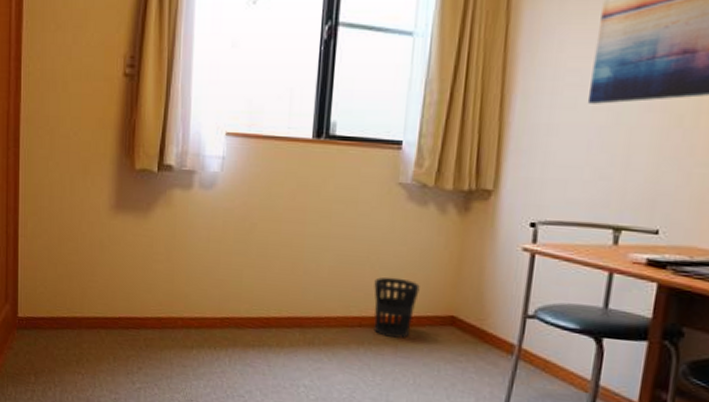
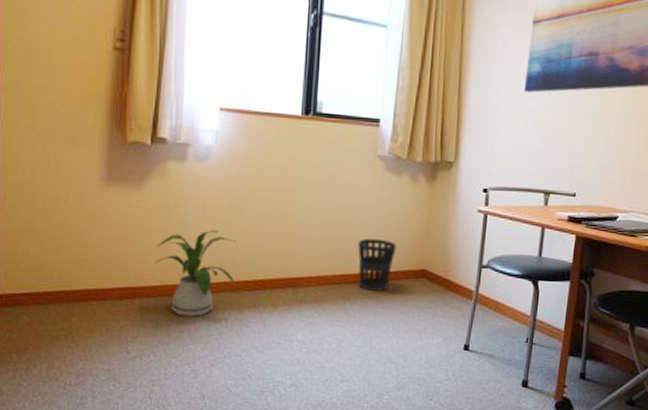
house plant: none [158,261,241,352] -> present [153,229,237,317]

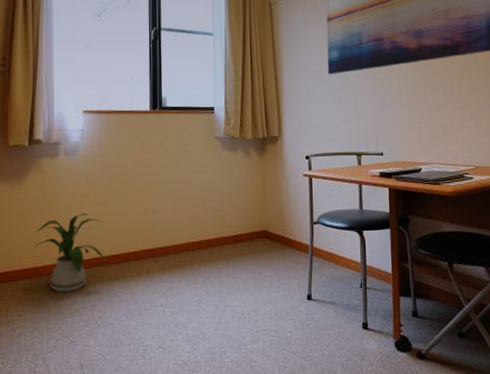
wastebasket: present [358,238,397,291] -> none [206,207,239,254]

